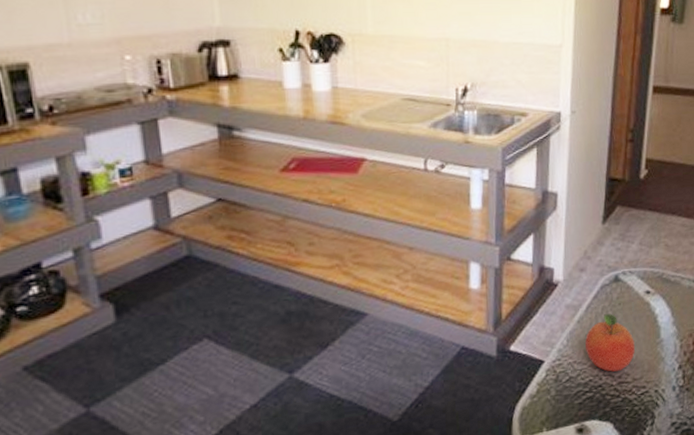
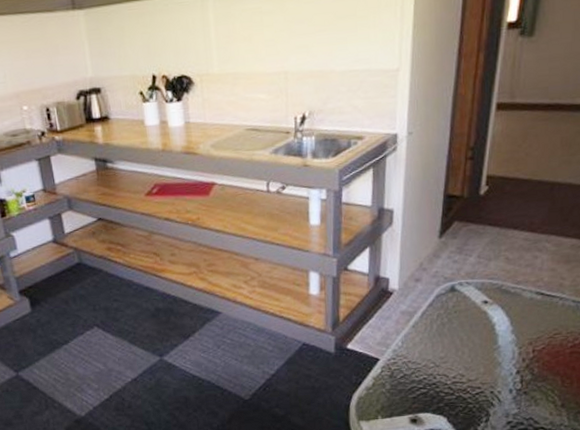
fruit: present [585,313,635,372] -> none [420,320,470,372]

